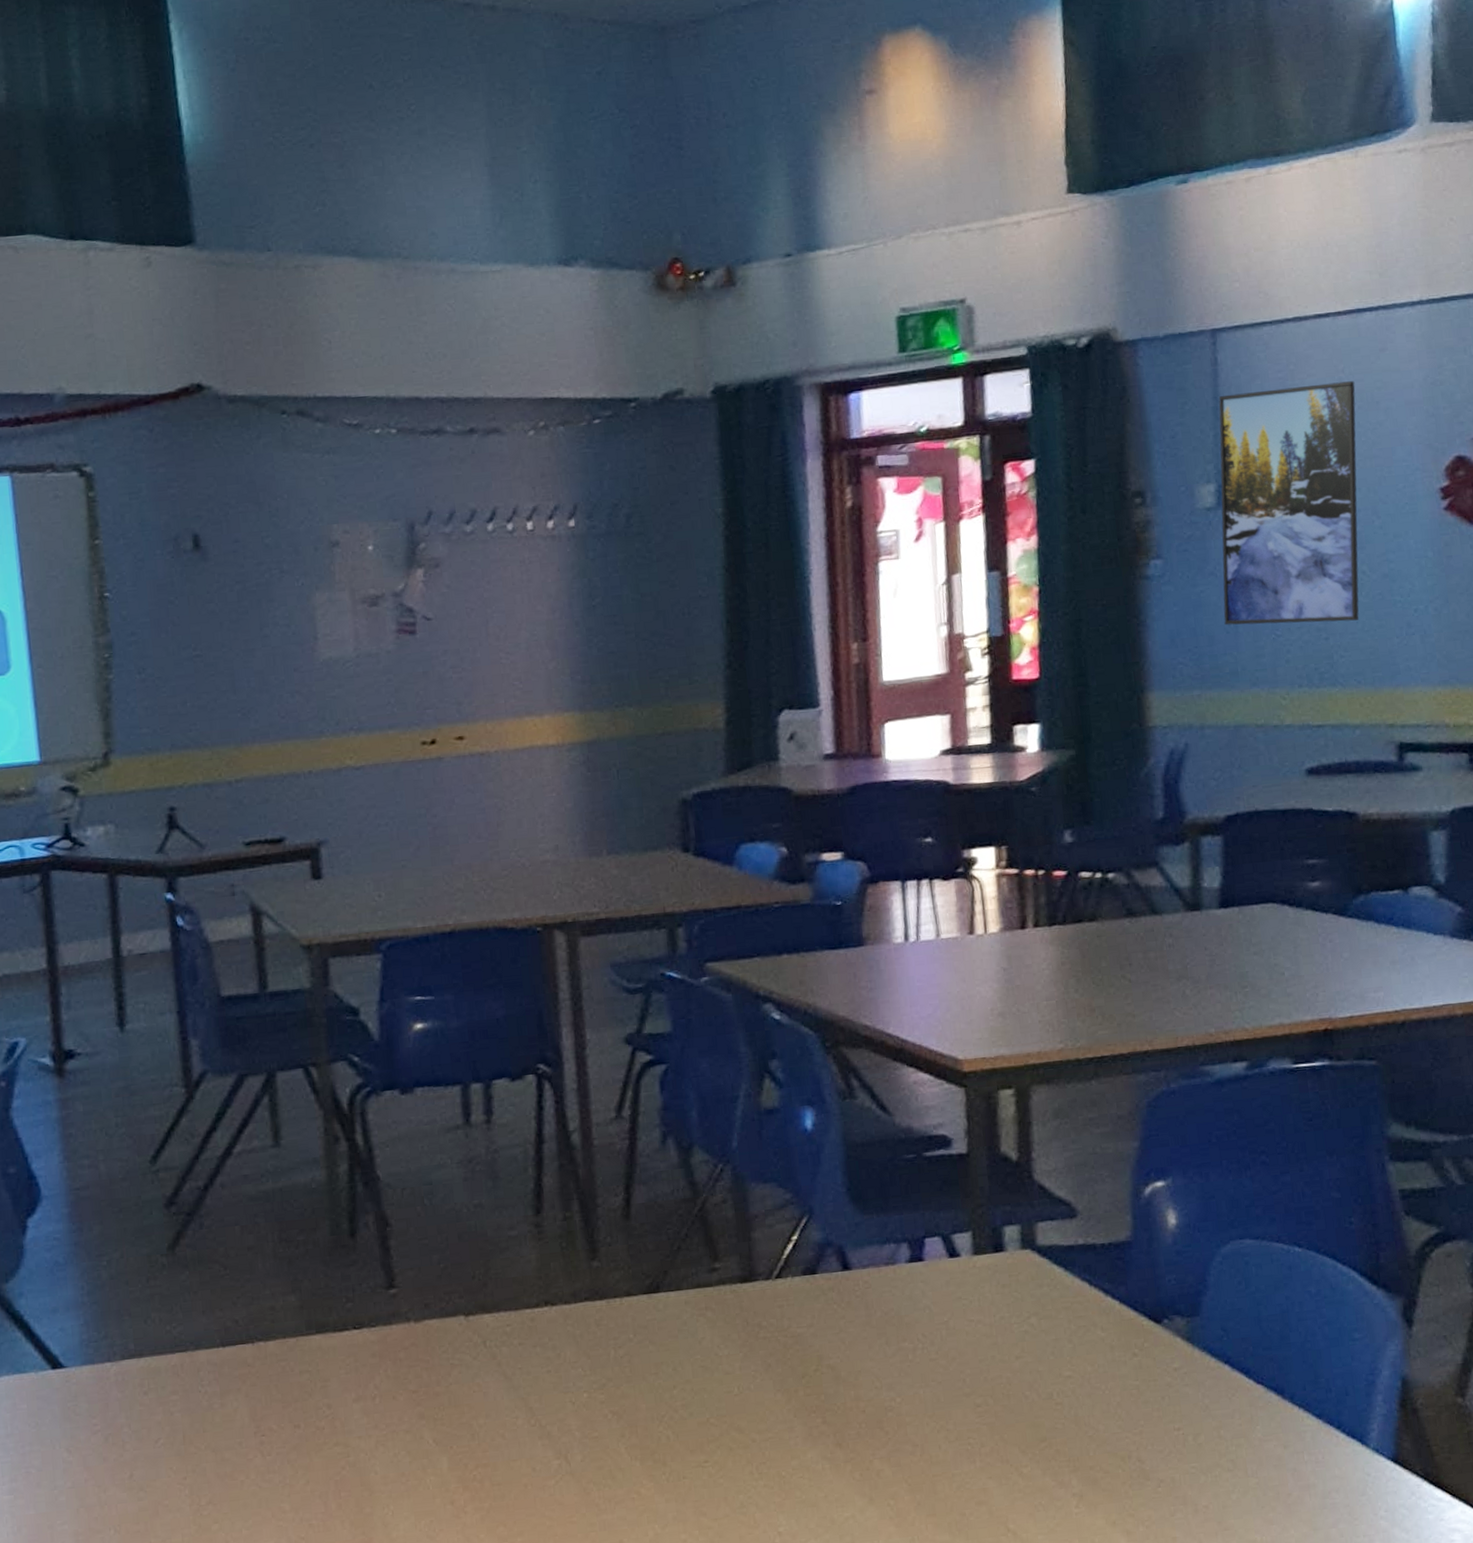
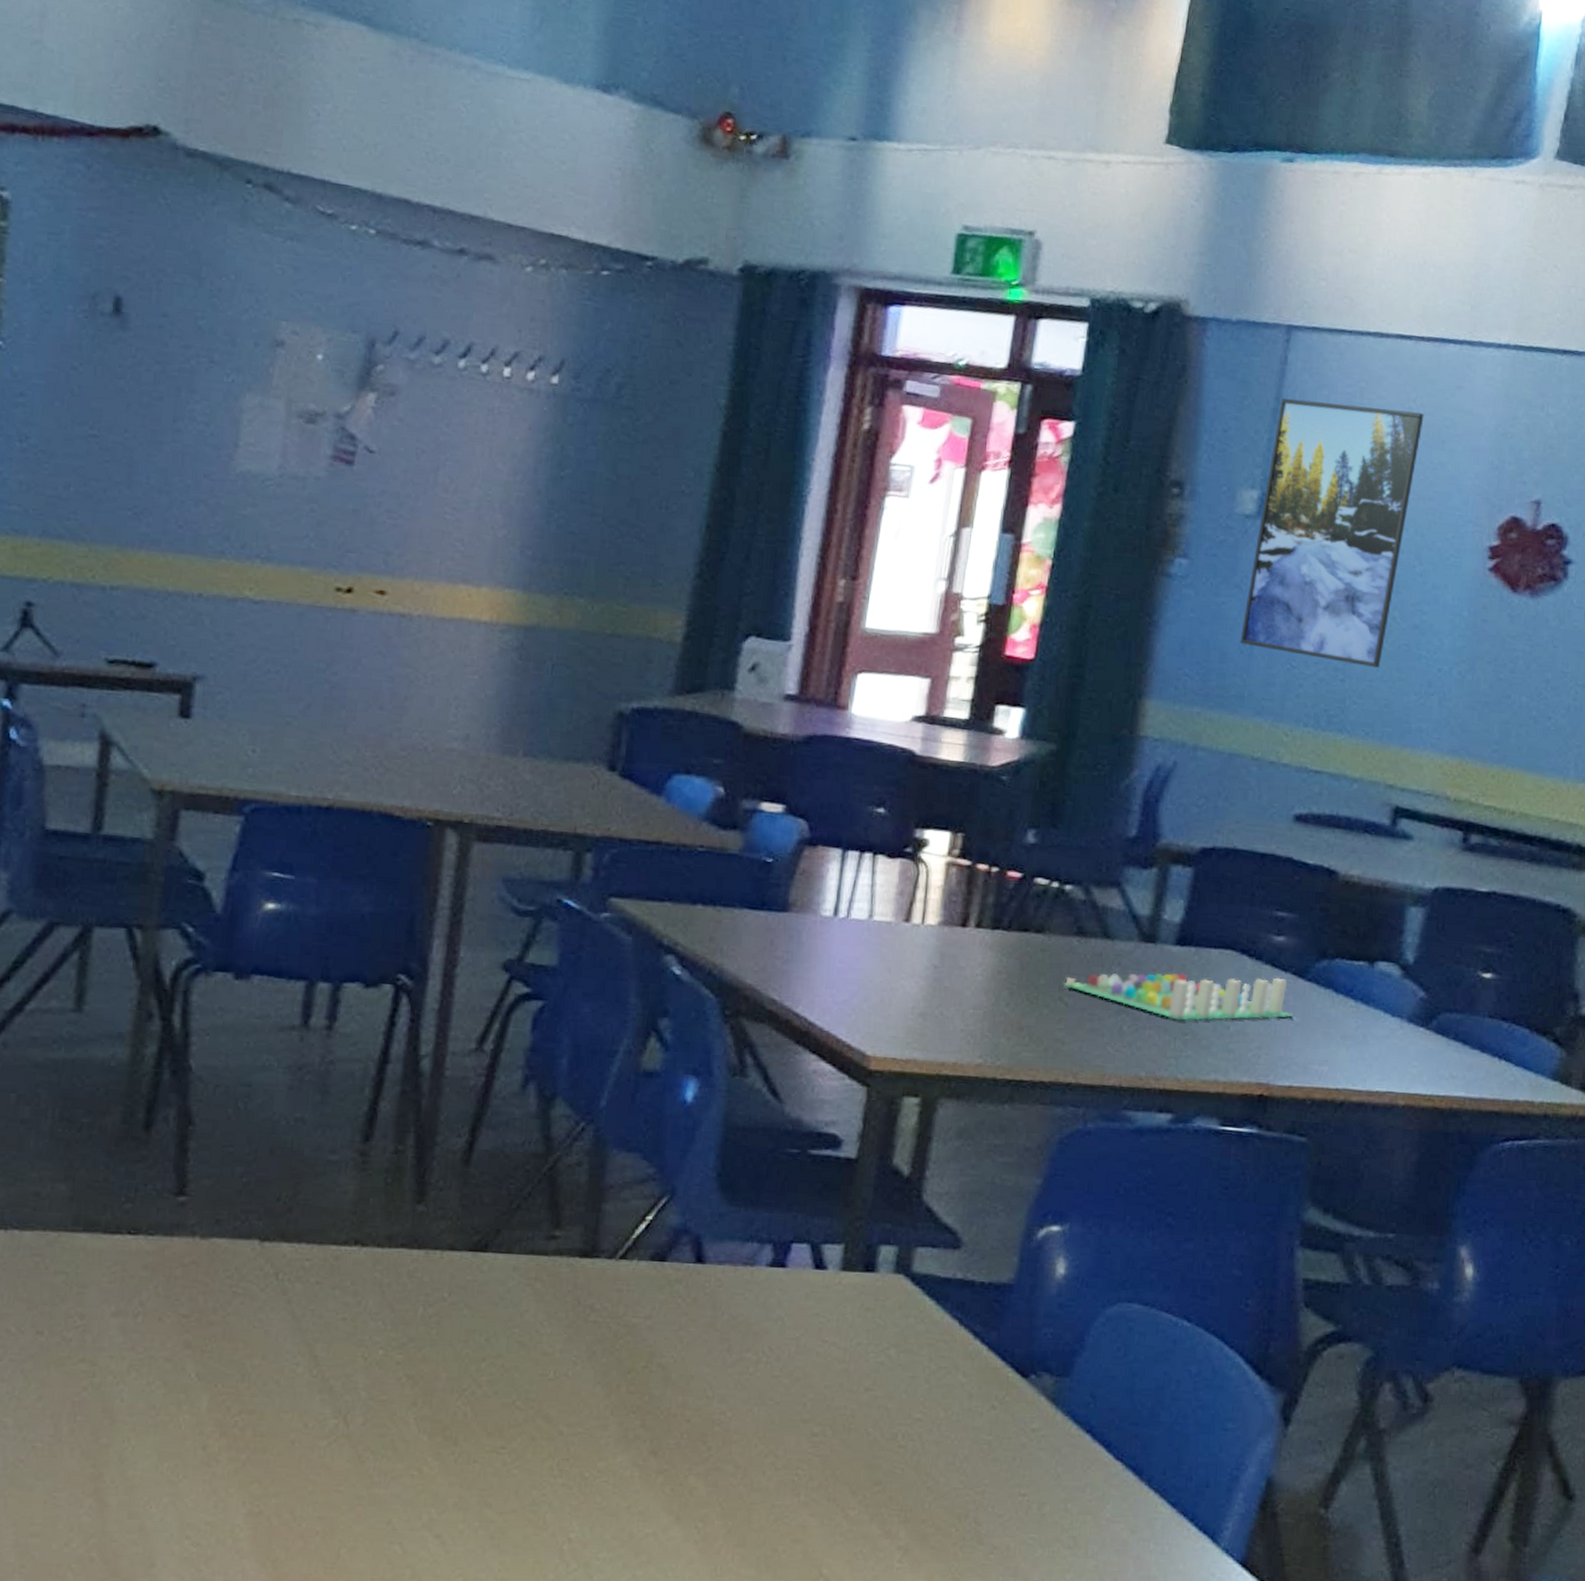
board game: none [1124,920,1342,976] -> present [1064,972,1294,1021]

